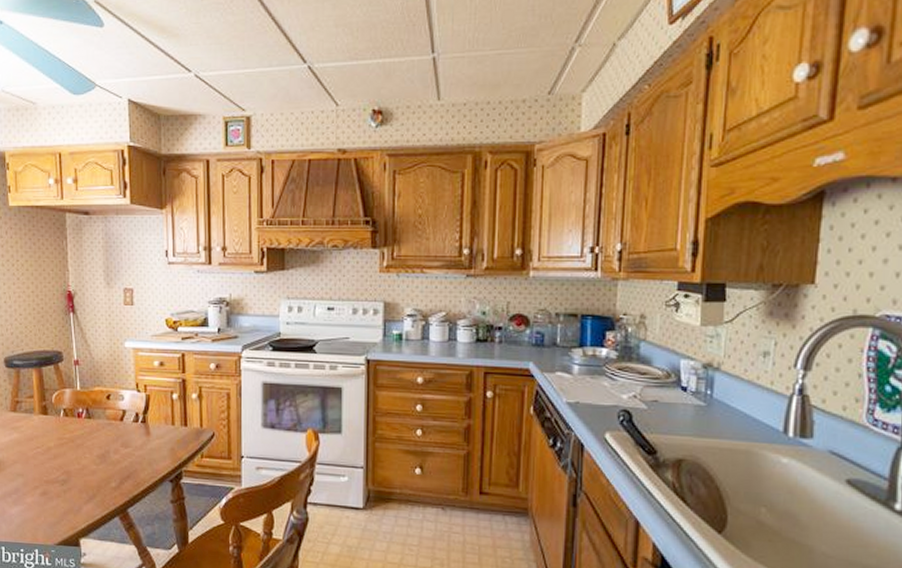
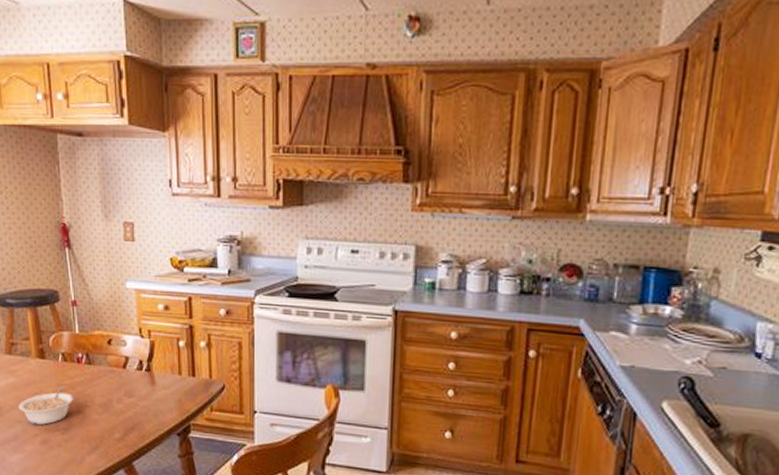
legume: none [20,439,74,478] -> present [18,385,74,426]

